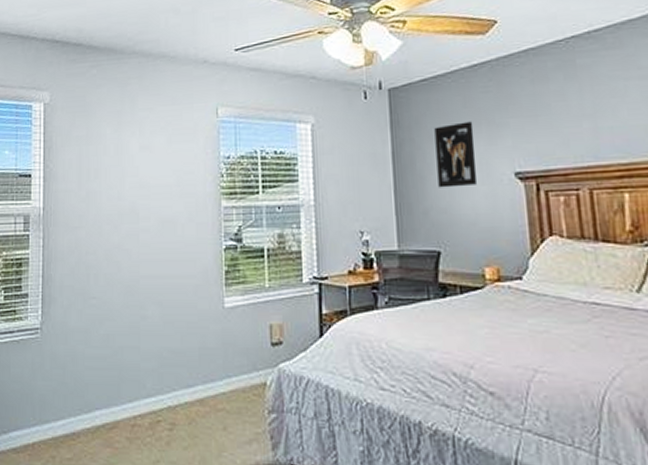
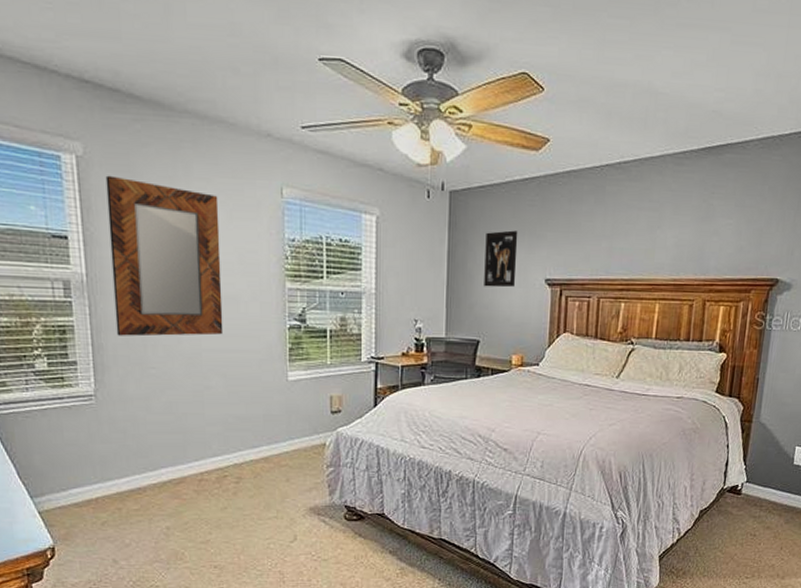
home mirror: none [64,116,161,266] -> present [105,175,224,337]

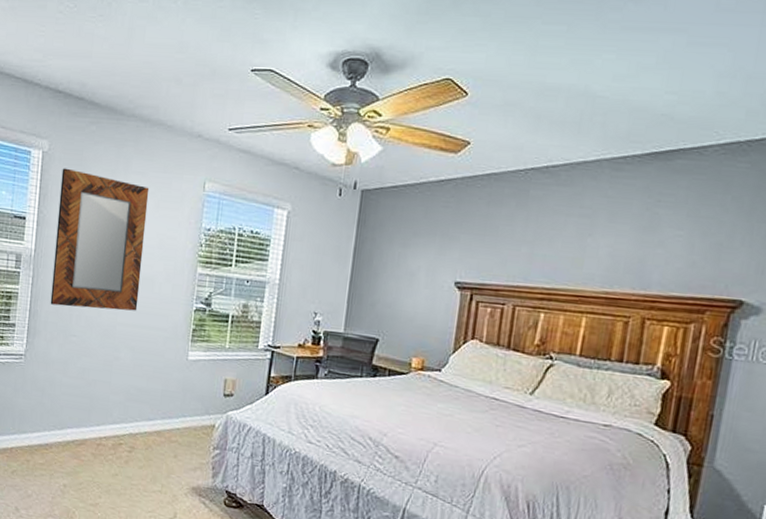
wall art: present [484,230,518,288] -> none [388,230,429,287]

